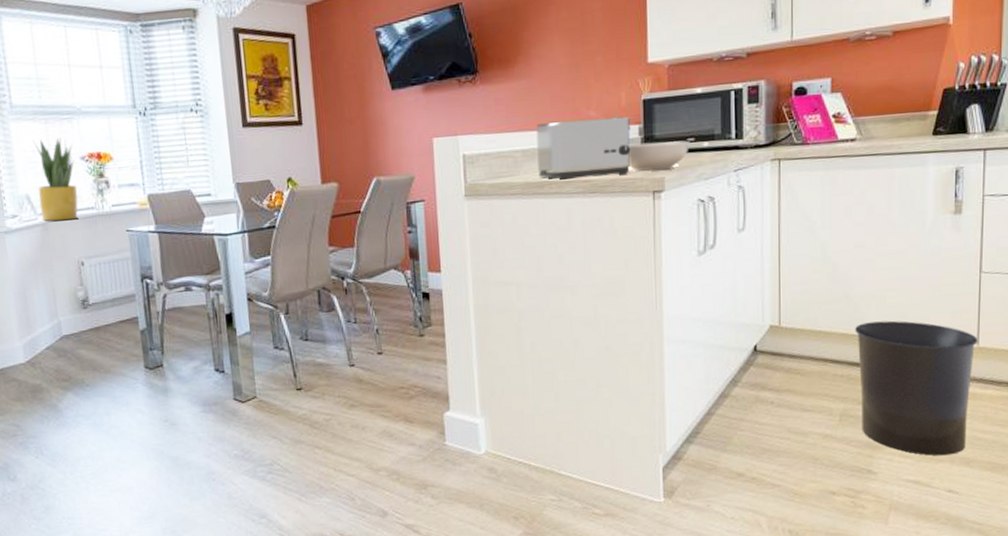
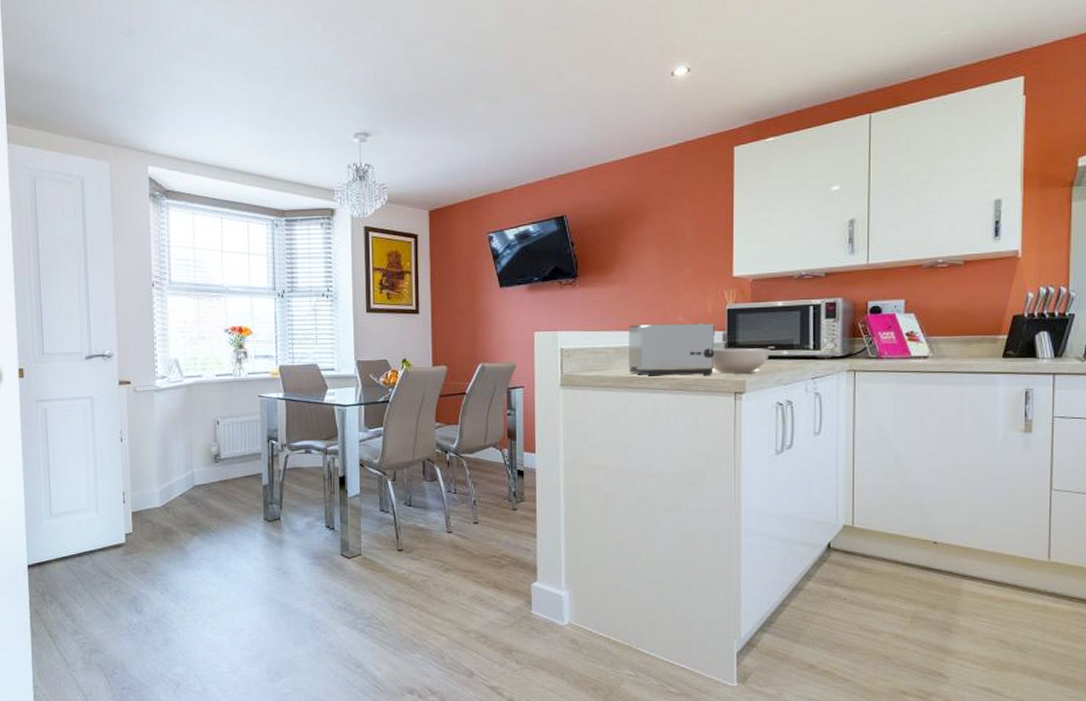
planter: present [33,138,78,222] -> none [185,312,220,384]
waste bin: present [855,320,978,456] -> none [927,529,1049,665]

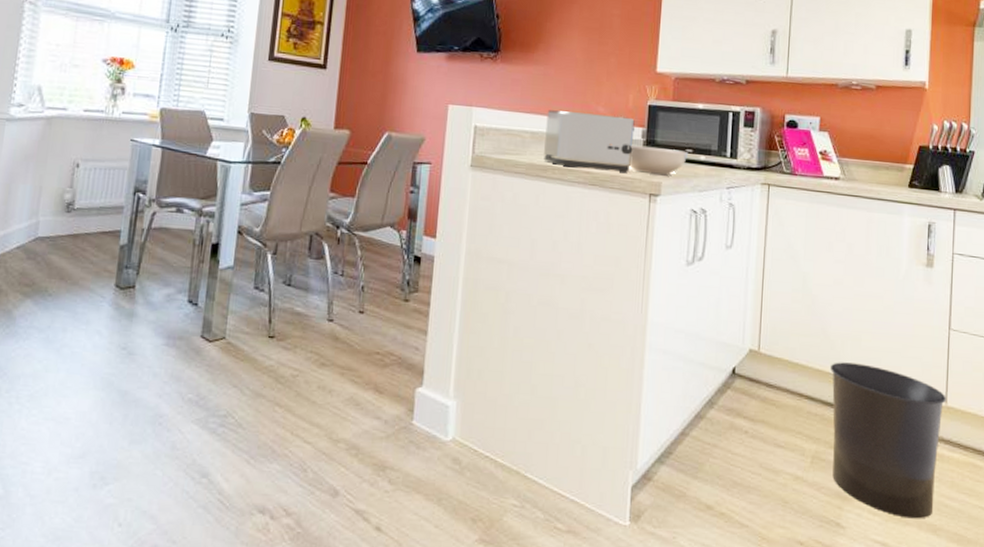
waste bin: none [927,529,1049,665] -> present [831,362,946,519]

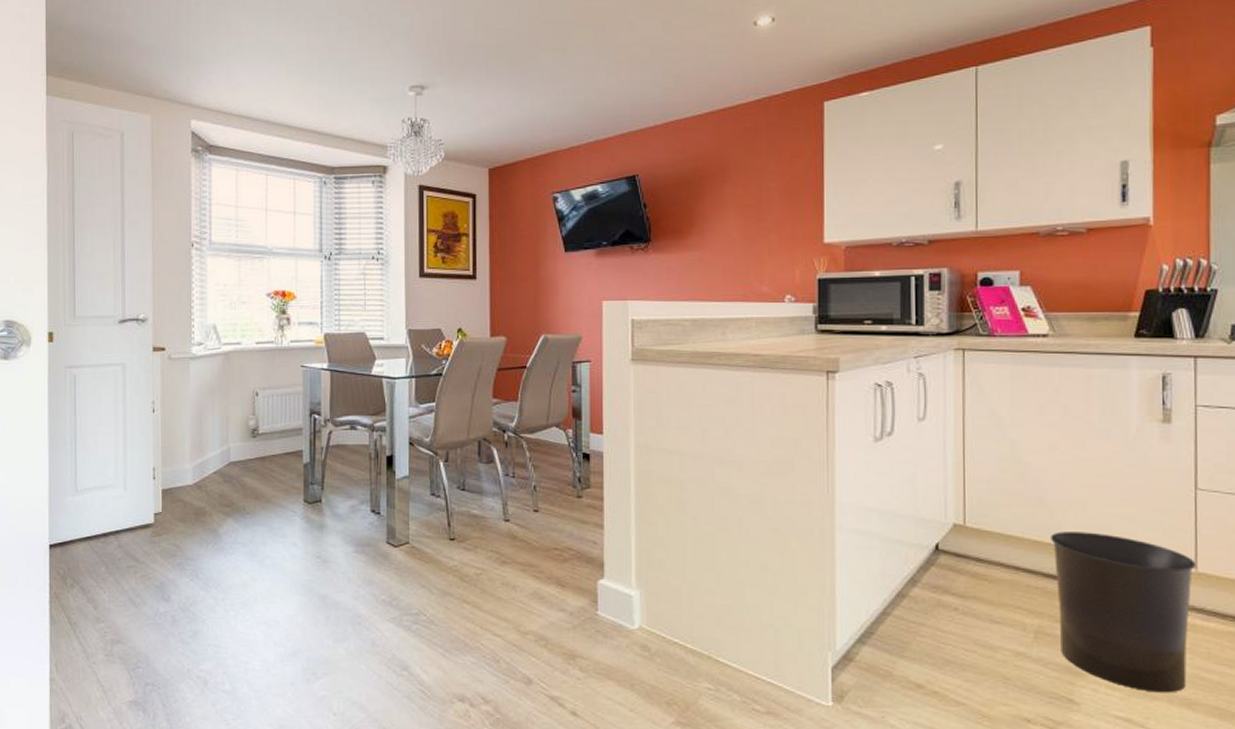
toaster: present [543,110,635,174] -> none [706,293,804,353]
bowl: present [629,144,689,175] -> none [801,321,868,351]

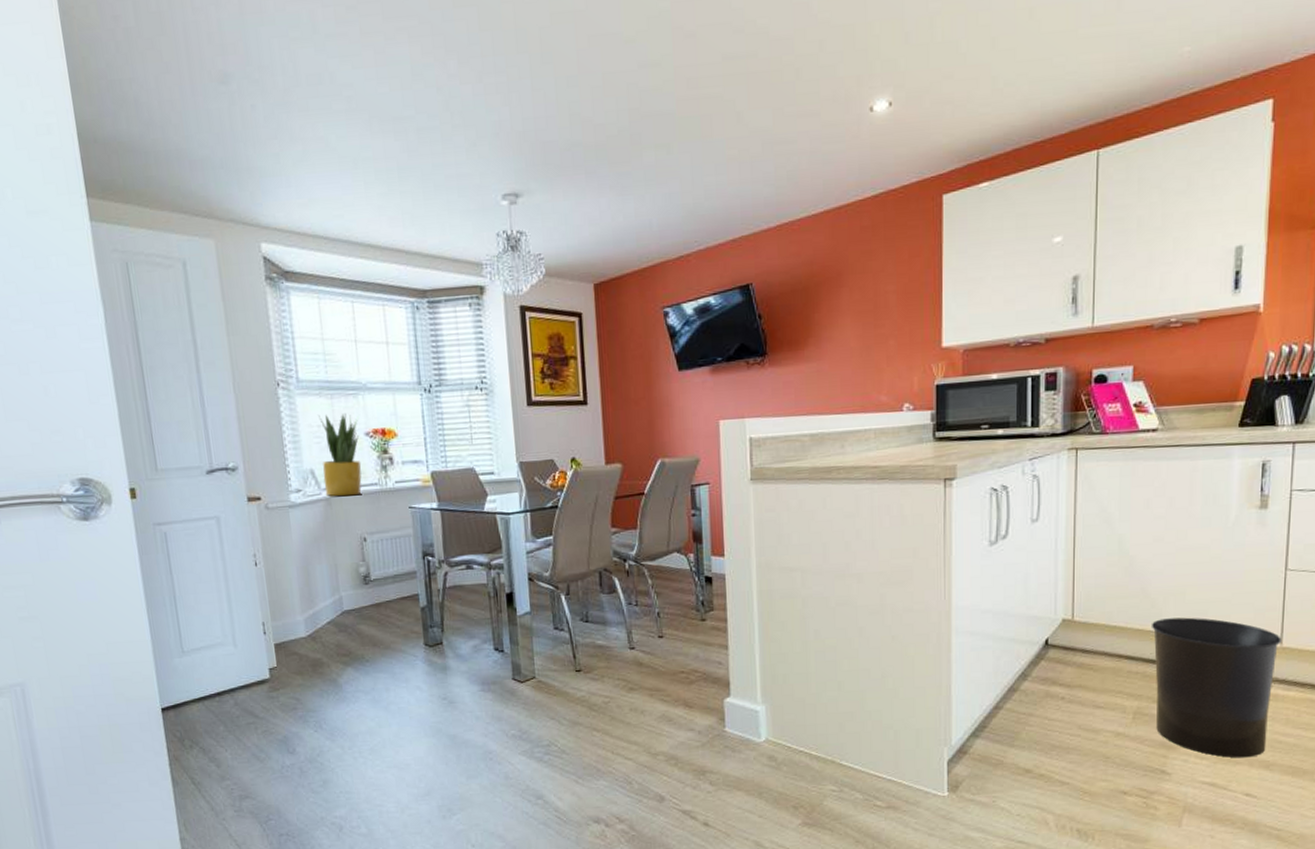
planter: none [224,275,263,352] -> present [319,414,362,497]

